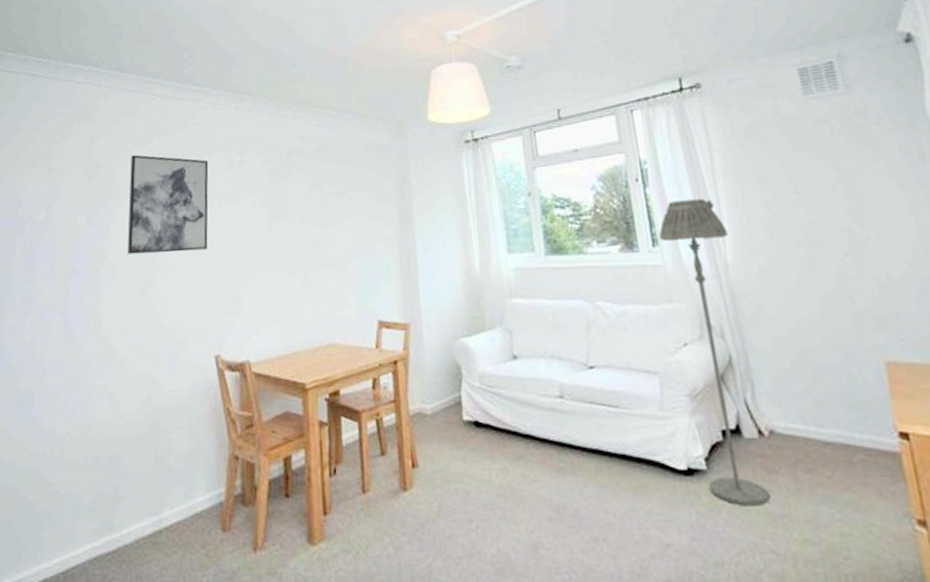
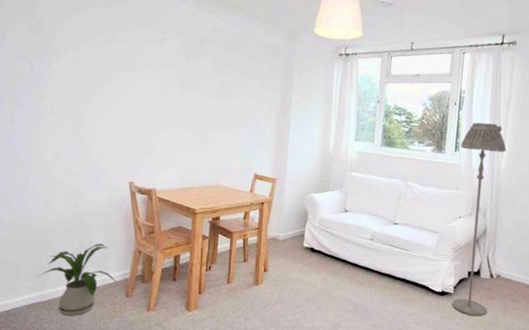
house plant: none [102,452,209,571] -> present [37,243,117,316]
wall art: present [127,154,209,255] -> none [64,18,135,104]

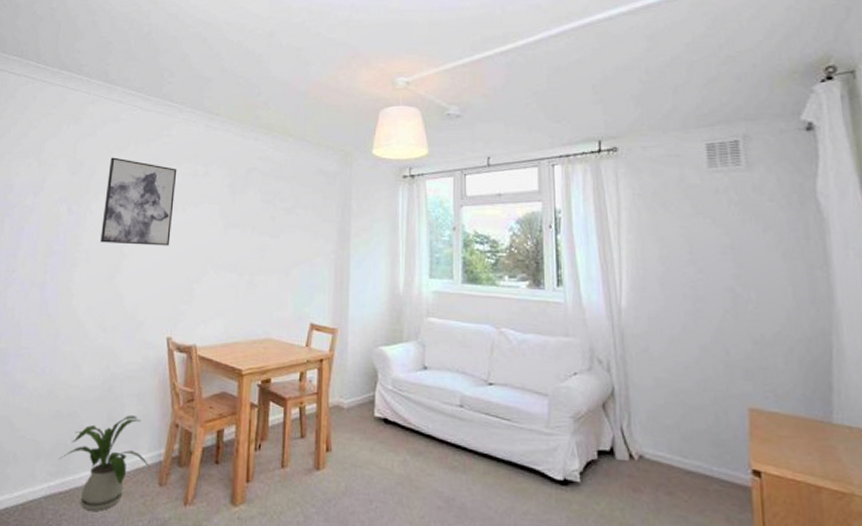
wall art: none [64,18,135,104] -> present [100,157,177,246]
floor lamp: present [452,122,507,317] -> none [563,248,633,518]

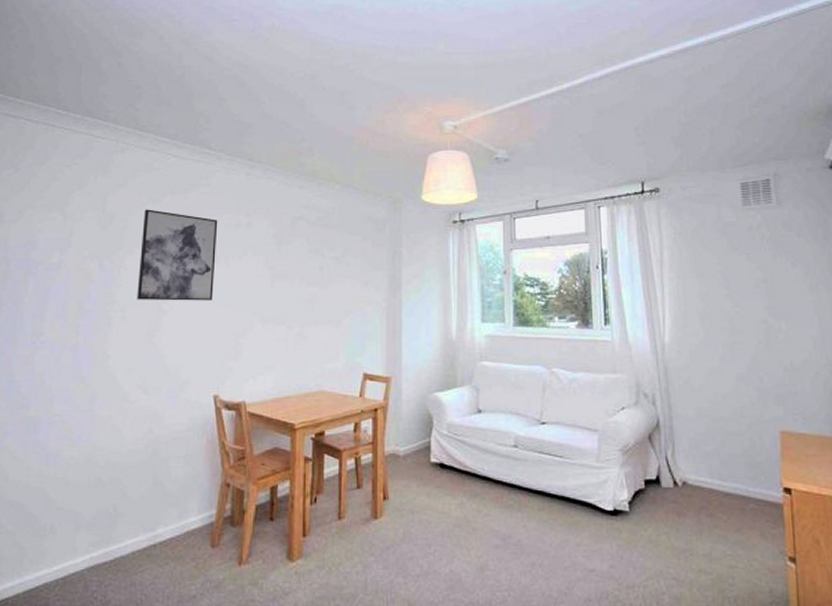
house plant: present [59,415,149,511] -> none [101,478,200,578]

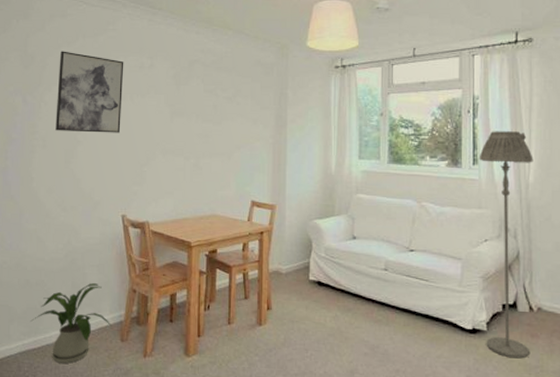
house plant: none [101,478,200,578] -> present [30,283,111,364]
floor lamp: none [610,287,678,542] -> present [479,131,533,359]

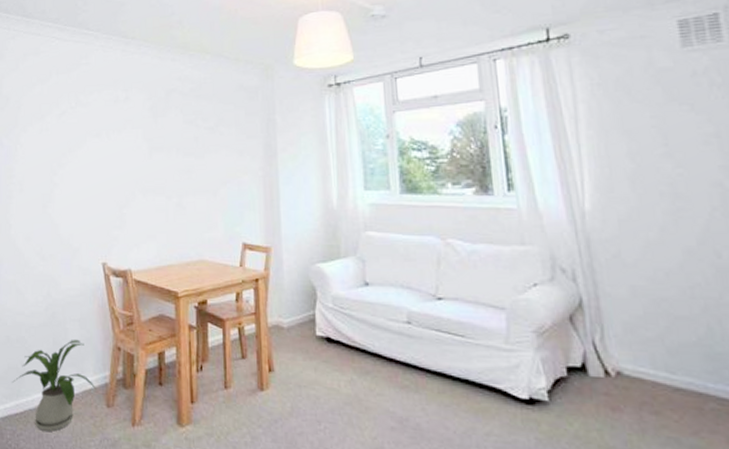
wall art: present [55,51,124,133] -> none [32,89,99,174]
floor lamp: present [479,131,533,359] -> none [514,147,613,440]

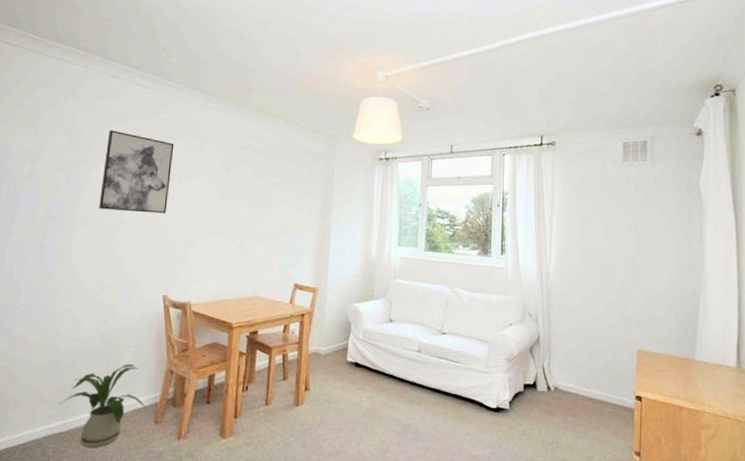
wall art: none [32,89,99,174] -> present [99,130,175,214]

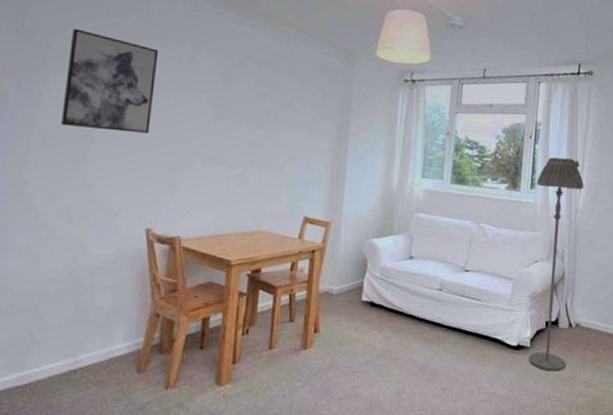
house plant: present [59,364,146,448] -> none [15,307,126,401]
floor lamp: none [506,224,554,435] -> present [528,157,584,372]

